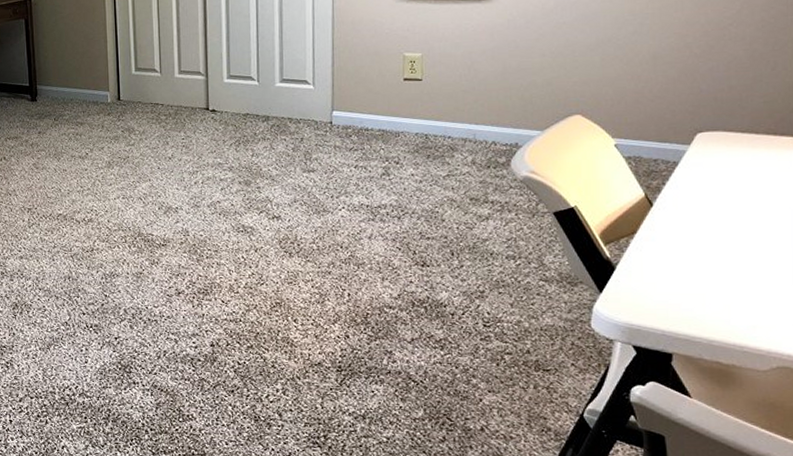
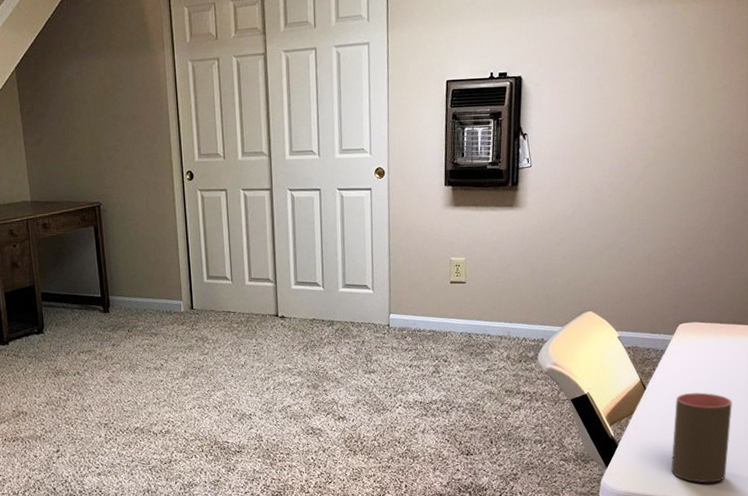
cup: none [688,214,774,322] -> present [671,392,732,483]

